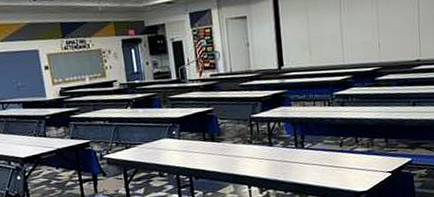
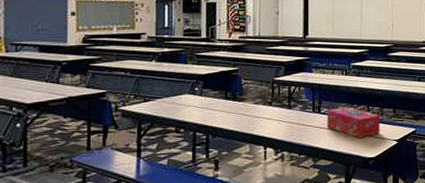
tissue box: none [311,139,372,172] -> present [326,107,381,138]

